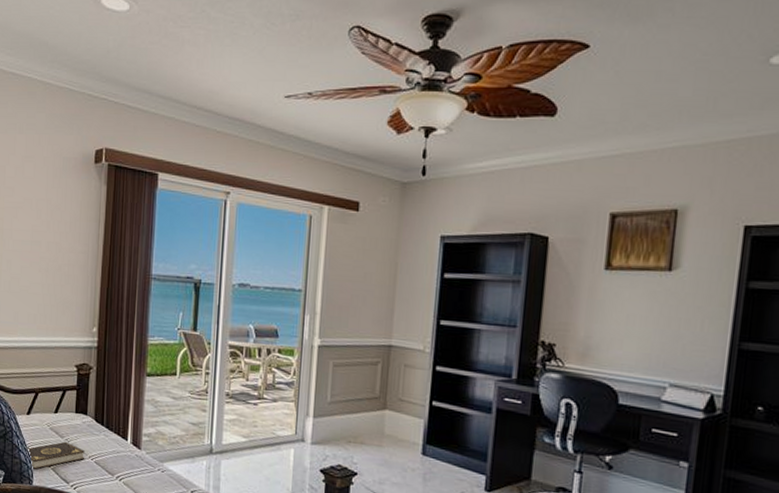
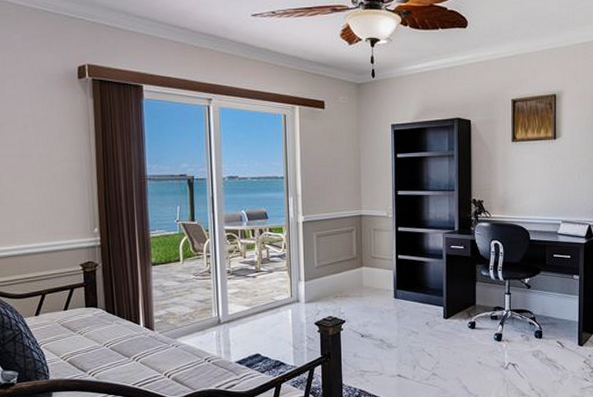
book: present [26,441,86,470] -> none [38,335,100,366]

